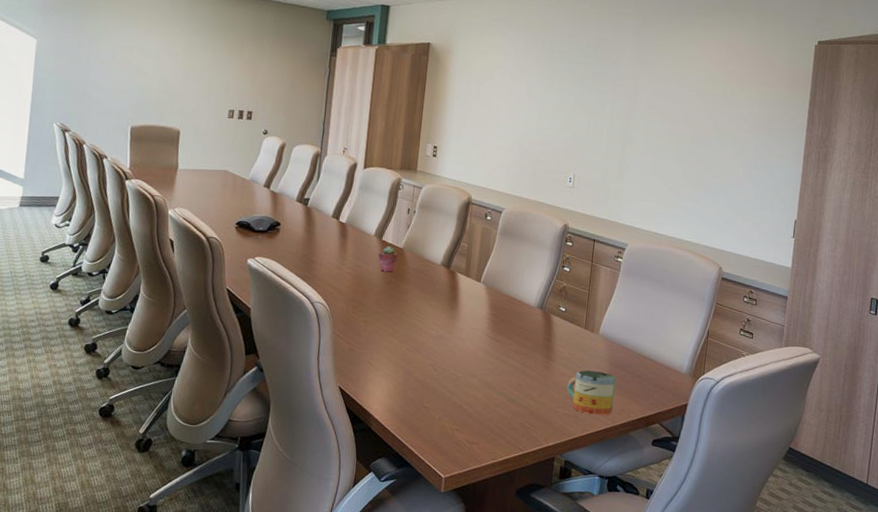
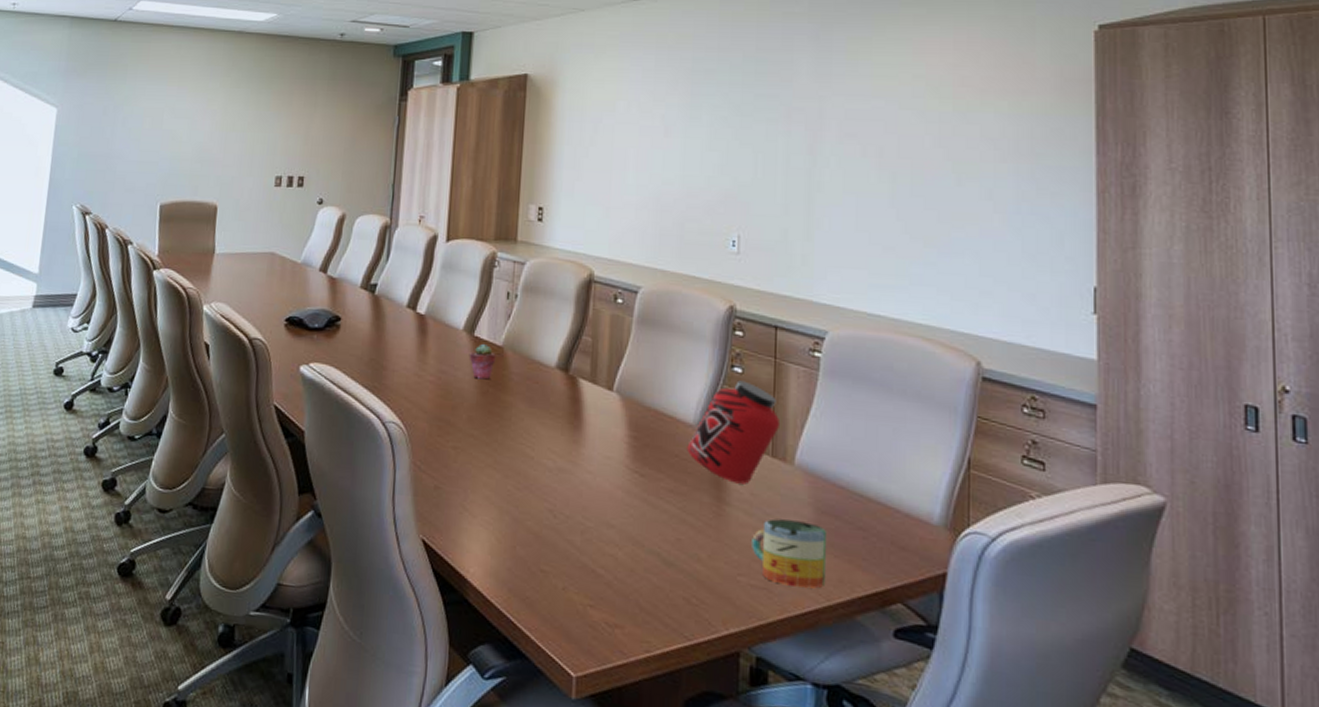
protein powder: none [529,276,592,347] -> present [687,380,779,485]

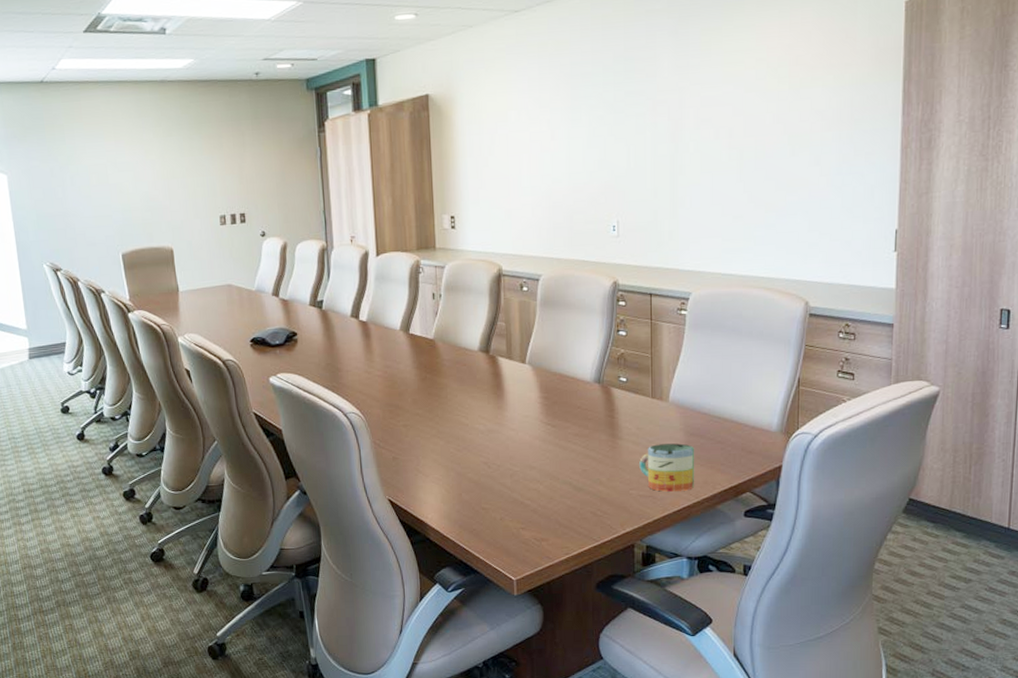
potted succulent: present [468,343,496,380] -> none [407,338,430,369]
protein powder: present [687,380,779,485] -> none [586,341,656,422]

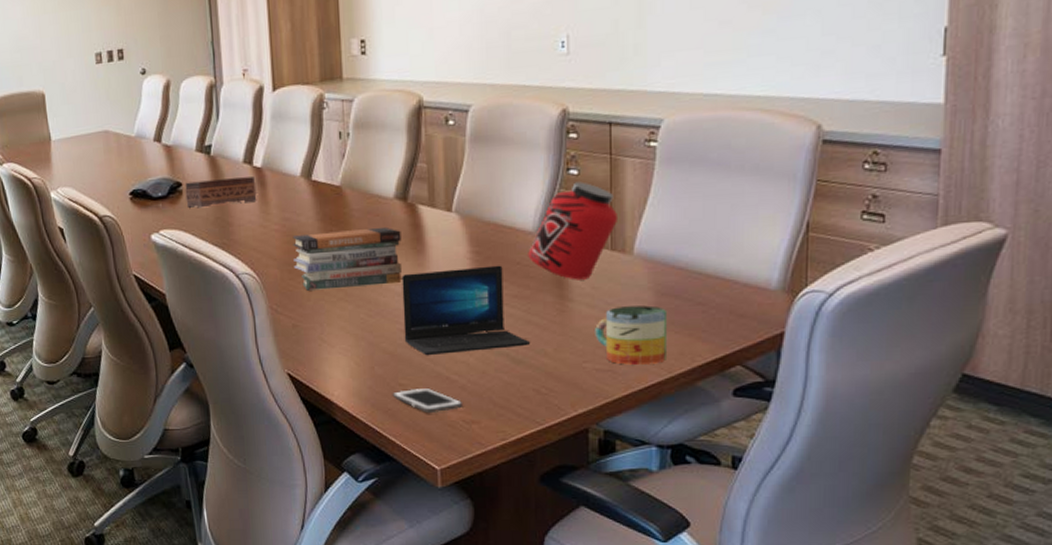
tissue box: none [299,329,362,355] -> present [185,176,257,208]
book stack: none [393,375,485,428] -> present [292,226,402,291]
cell phone: none [476,512,535,533] -> present [392,388,464,414]
laptop: none [484,409,588,484] -> present [401,265,530,356]
protein powder: none [586,341,656,422] -> present [528,181,617,280]

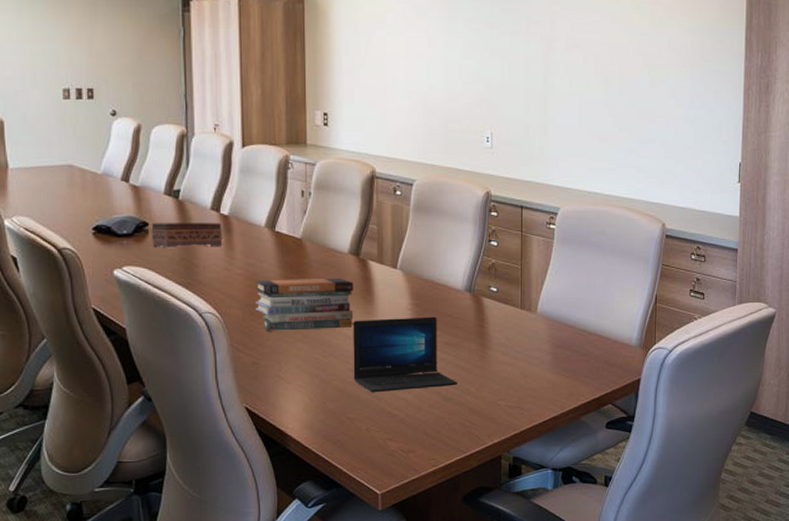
cell phone: present [392,388,464,414] -> none [341,422,402,444]
protein powder: present [528,181,617,280] -> none [457,252,526,332]
mug: present [595,305,668,365] -> none [508,355,561,403]

